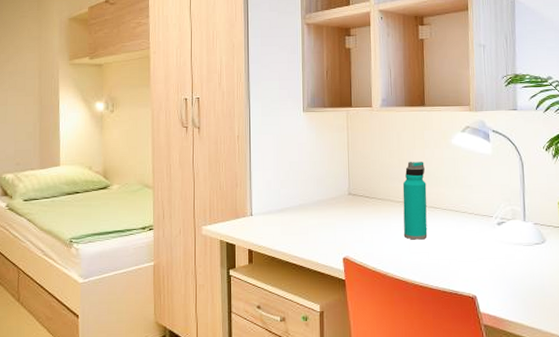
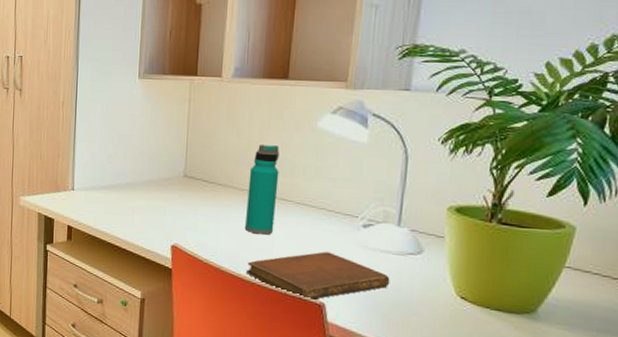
notebook: none [409,249,525,294] -> present [247,252,390,300]

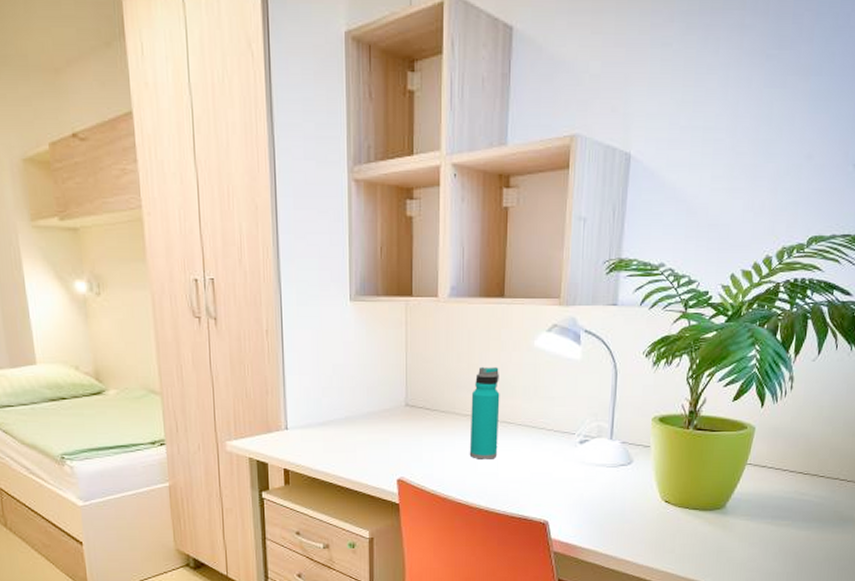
notebook: present [247,252,390,300] -> none [474,471,605,520]

